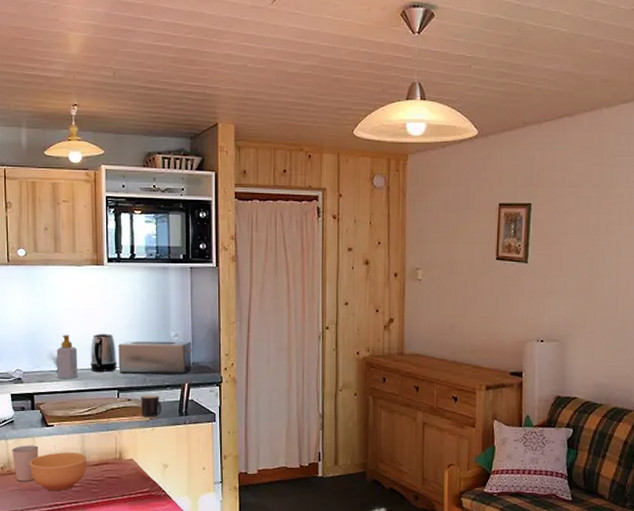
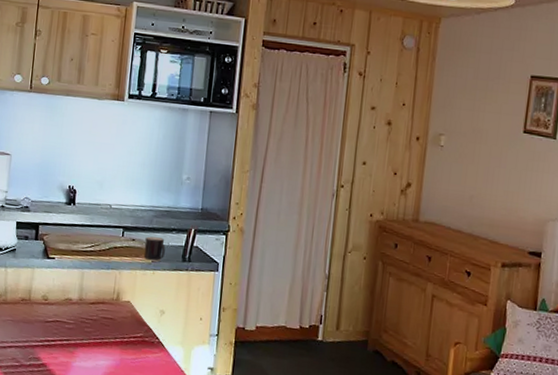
cup: present [12,445,38,481] -> none [10,275,37,313]
bowl: present [29,452,88,492] -> none [25,286,85,327]
soap bottle: present [56,335,78,379] -> none [64,167,87,213]
kettle: present [90,333,117,372] -> none [98,169,127,209]
toaster: present [118,340,192,375] -> none [126,180,203,220]

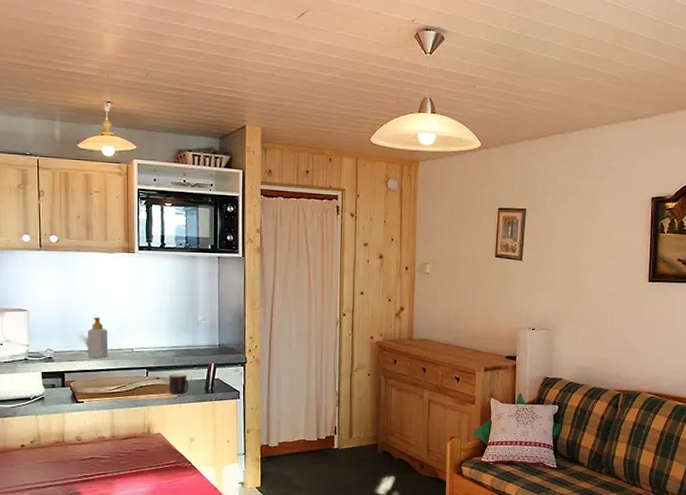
soap bottle: none [64,167,87,213] -> present [87,317,109,359]

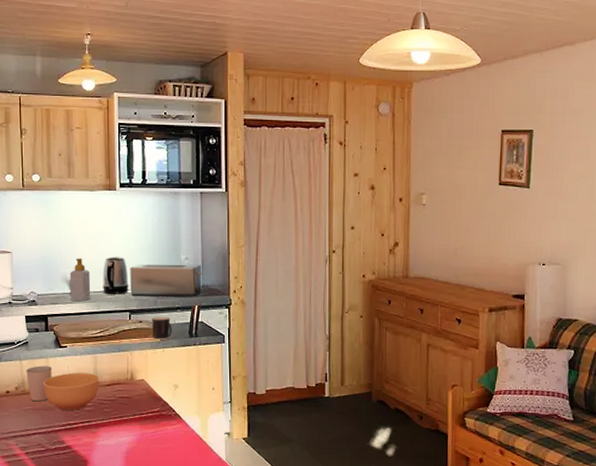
cup: none [42,420,68,454] -> present [26,366,52,401]
bowl: none [59,427,117,464] -> present [43,373,100,411]
kettle: none [120,316,147,352] -> present [103,257,129,294]
toaster: none [148,323,219,356] -> present [130,263,202,297]

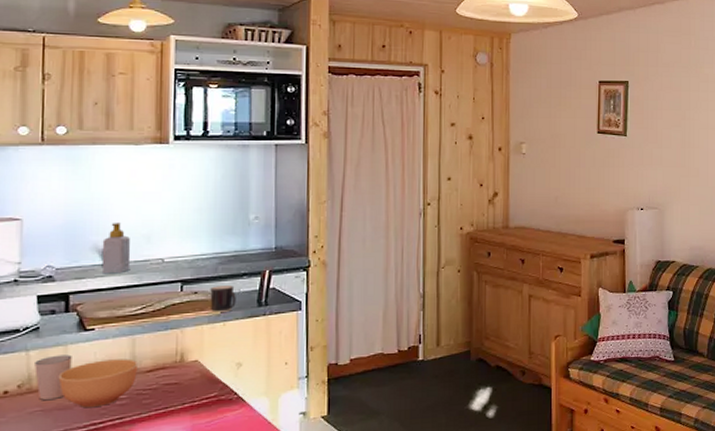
kettle: present [103,257,129,294] -> none [147,219,182,263]
toaster: present [130,263,202,297] -> none [183,224,275,265]

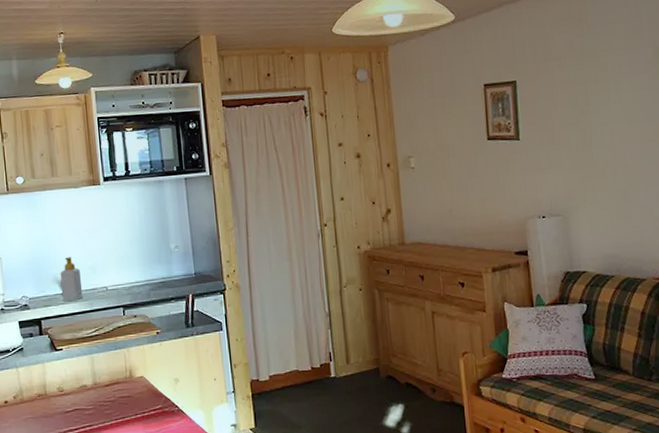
cup: present [34,354,72,400] -> none [23,371,50,409]
bowl: present [58,358,139,408] -> none [41,374,99,417]
mug: present [210,285,236,314] -> none [146,309,168,335]

